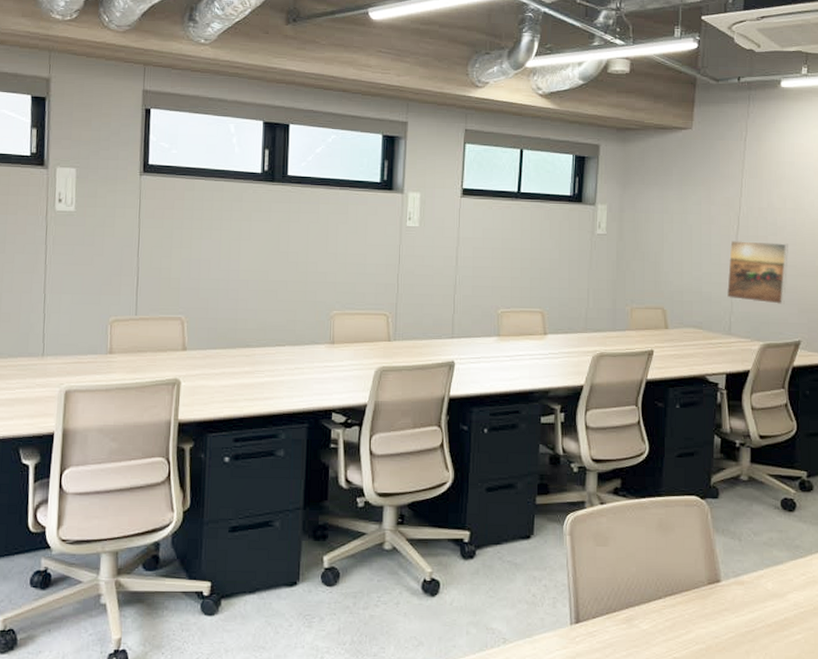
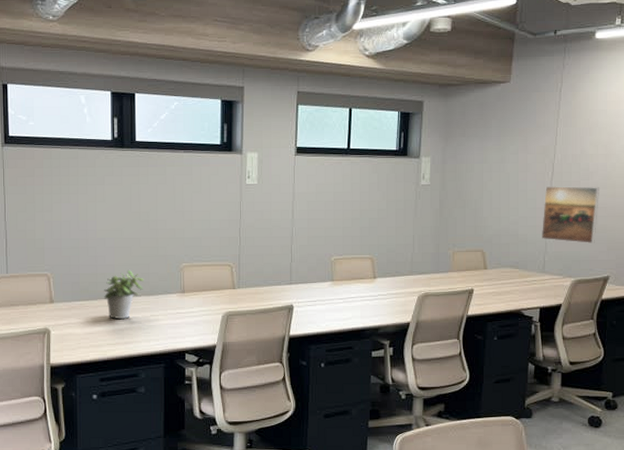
potted plant: none [244,315,290,372] -> present [104,269,144,320]

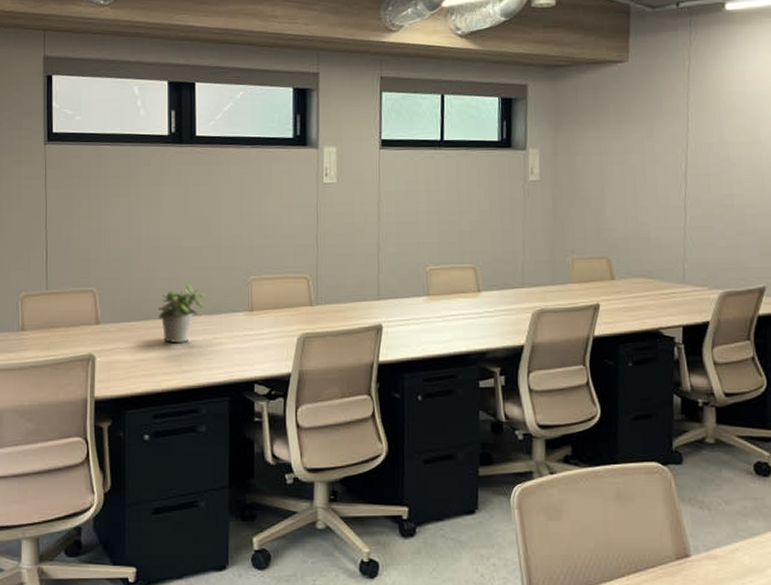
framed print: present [541,185,599,243] -> none [677,179,745,248]

